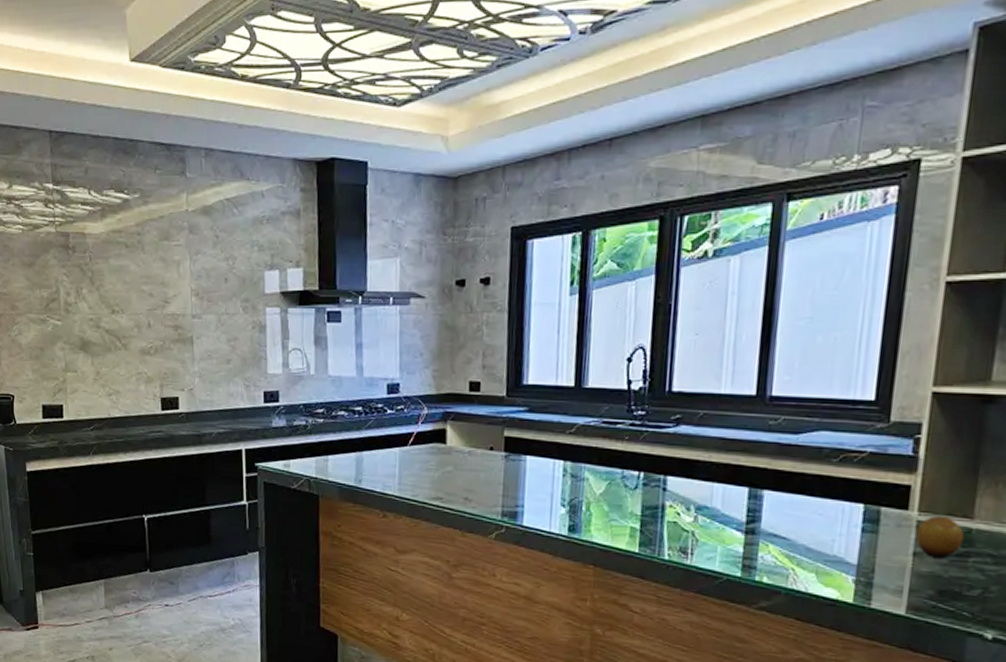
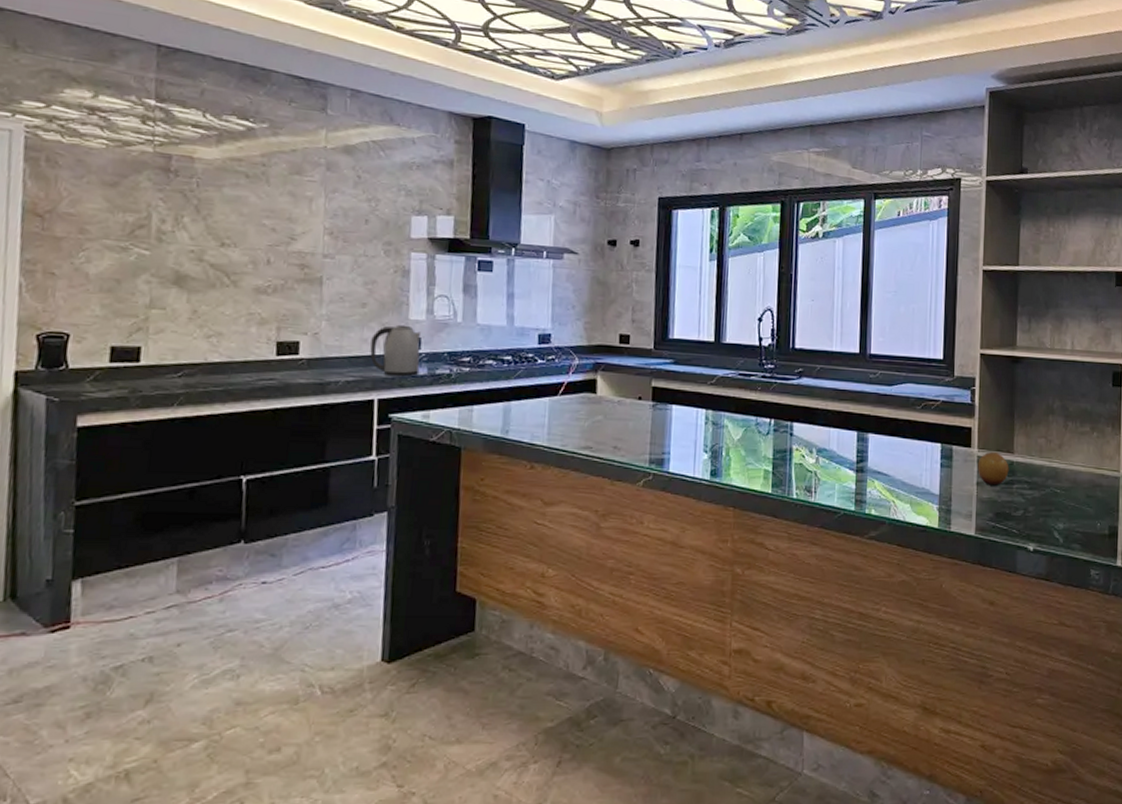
kettle: none [236,378,280,429] -> present [370,324,422,377]

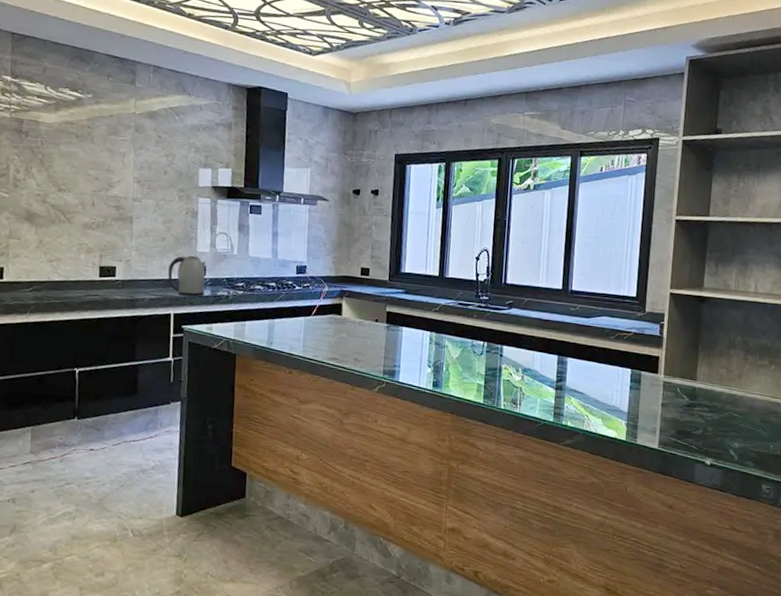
fruit: present [977,451,1009,486] -> none [663,378,692,408]

